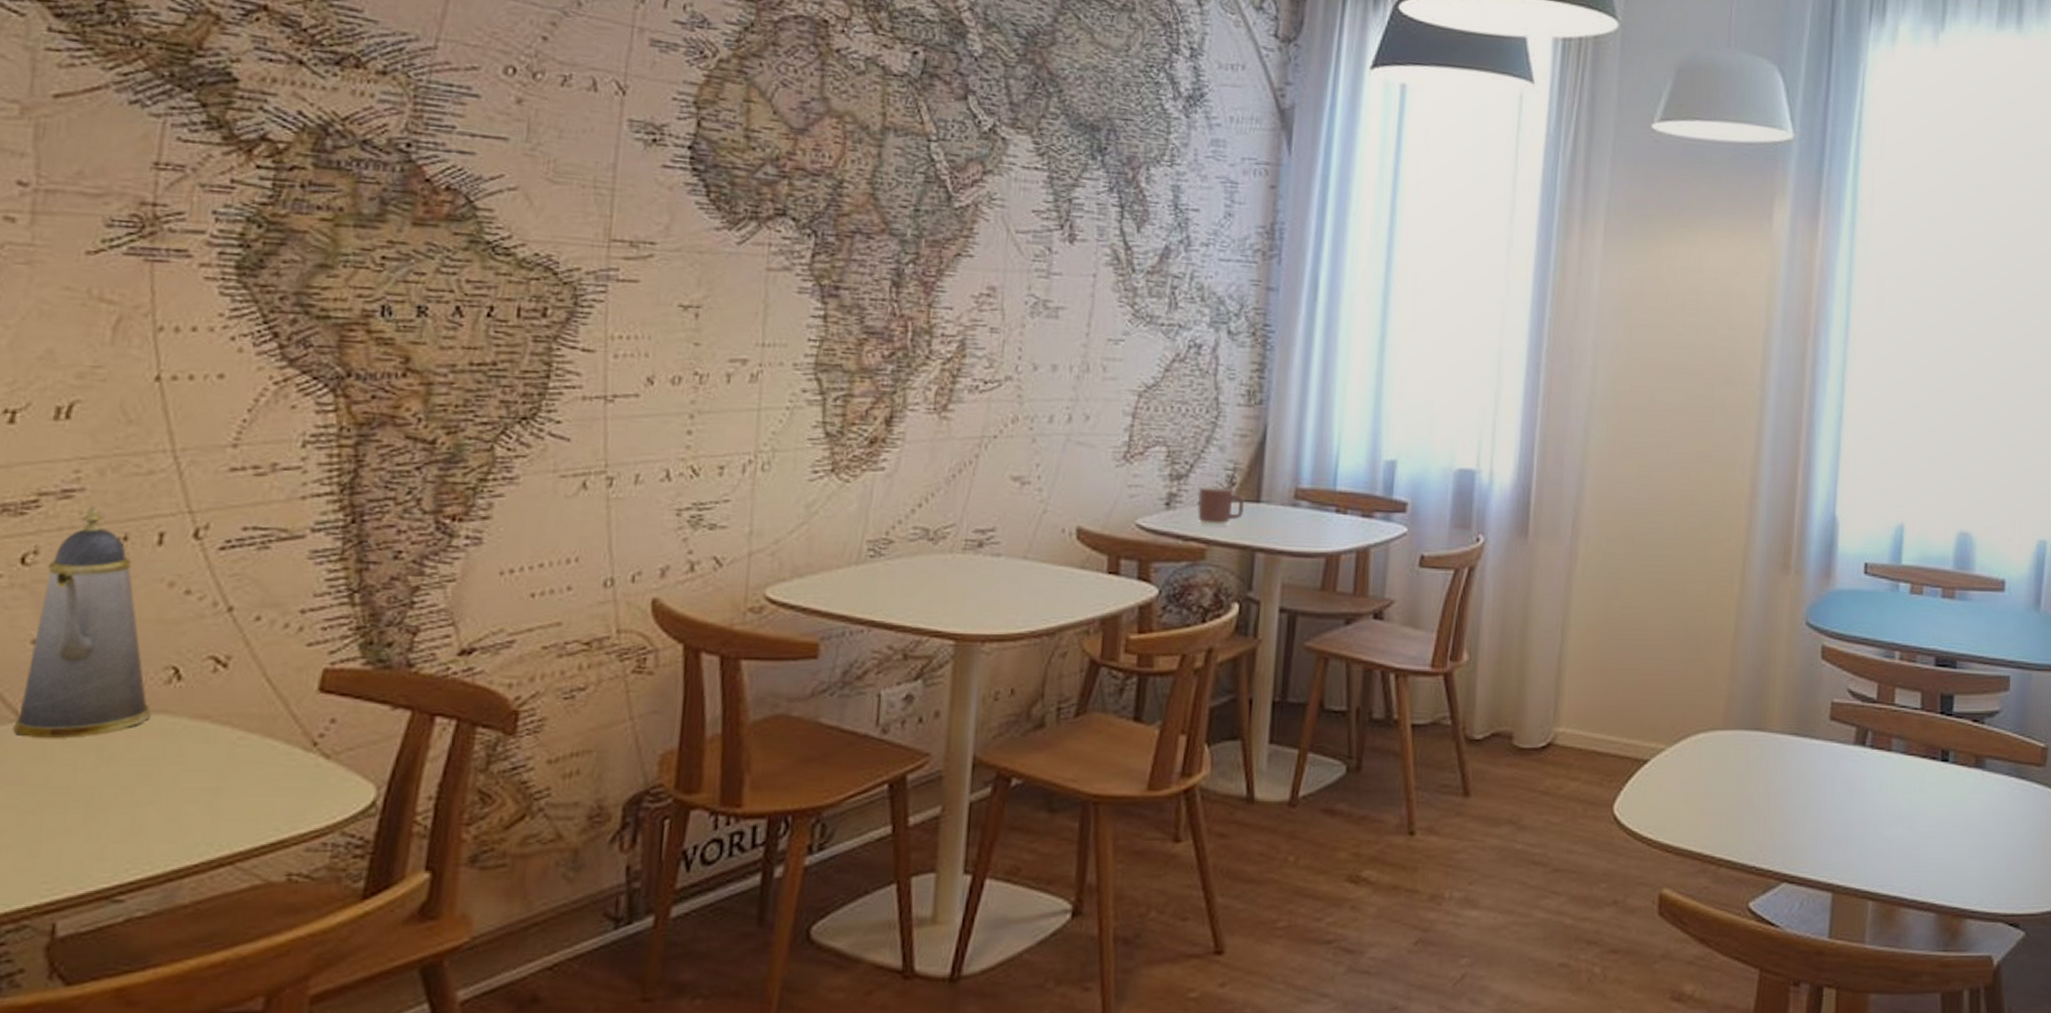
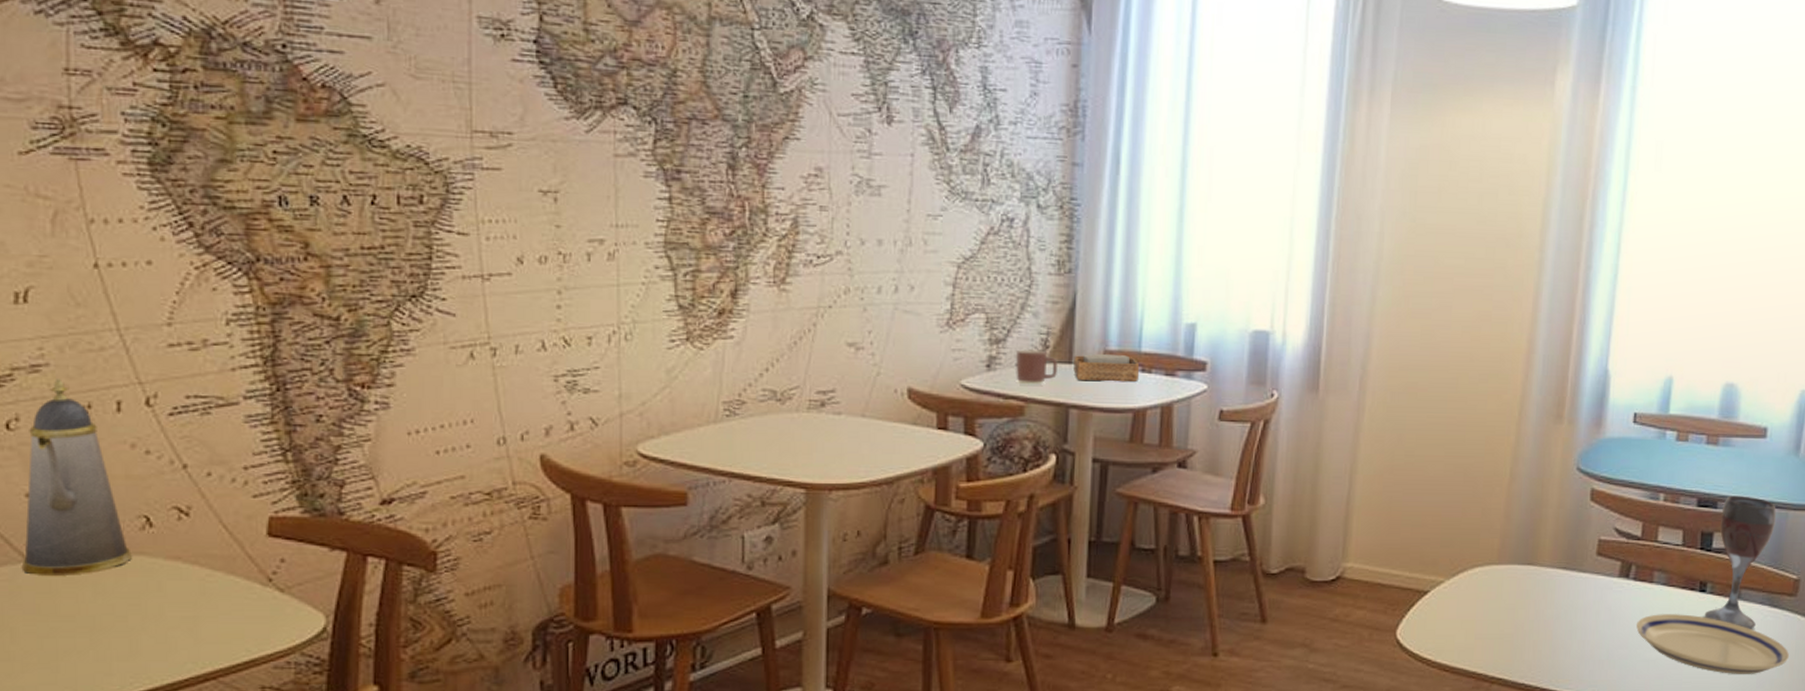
napkin holder: none [1261,491,1334,524] -> present [1073,353,1140,383]
plate: none [1875,786,2040,855] -> present [1636,614,1789,674]
cup: none [1948,654,2019,803] -> present [1704,495,1776,629]

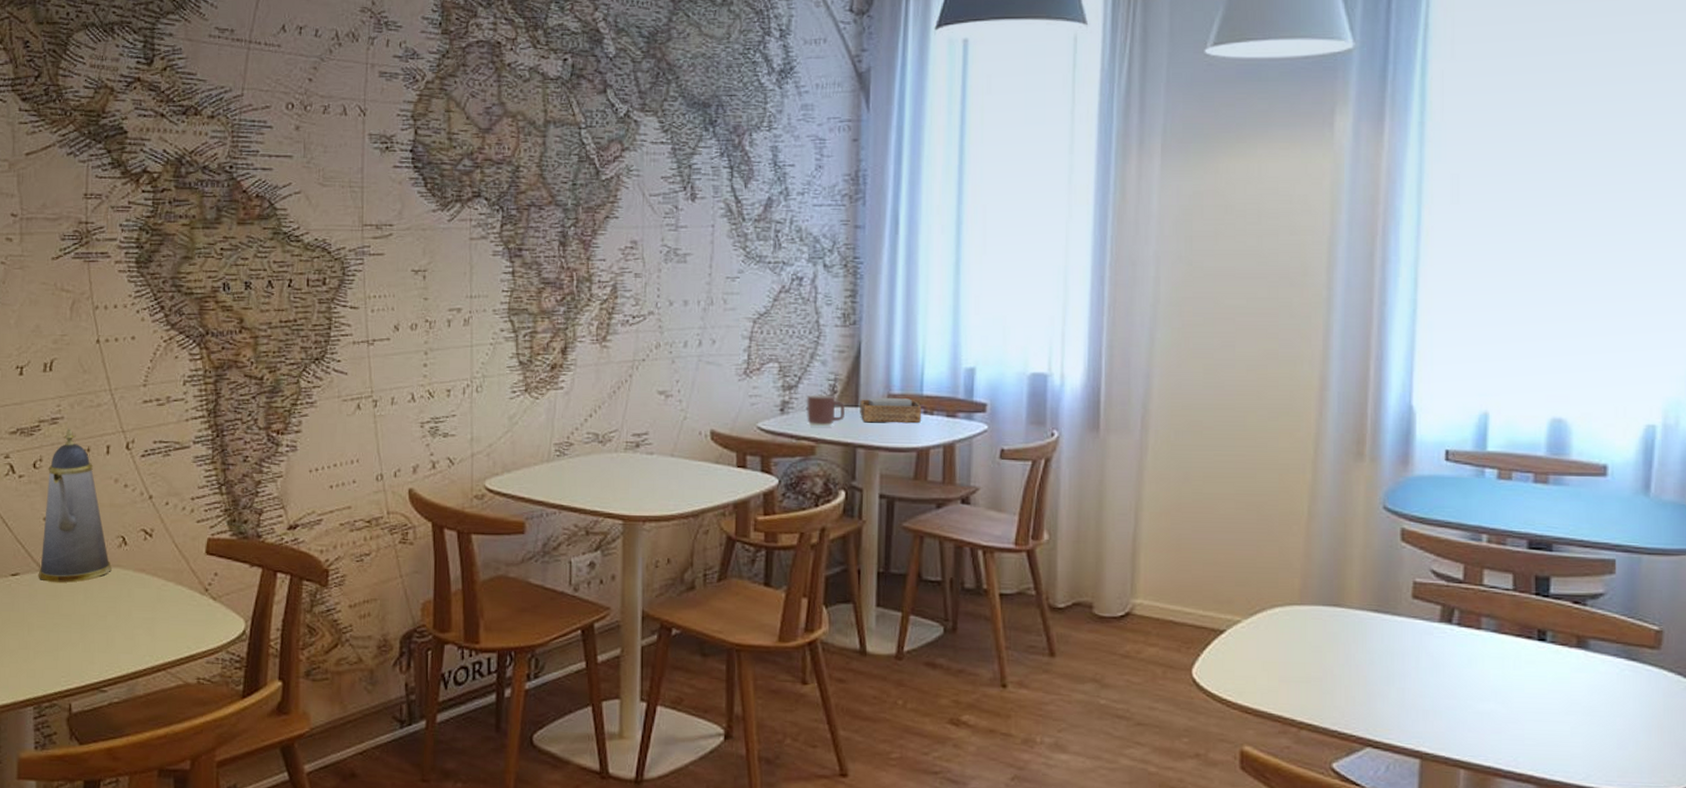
plate: present [1636,614,1789,674] -> none [1465,663,1656,734]
cup: present [1704,495,1776,629] -> none [1546,537,1626,684]

